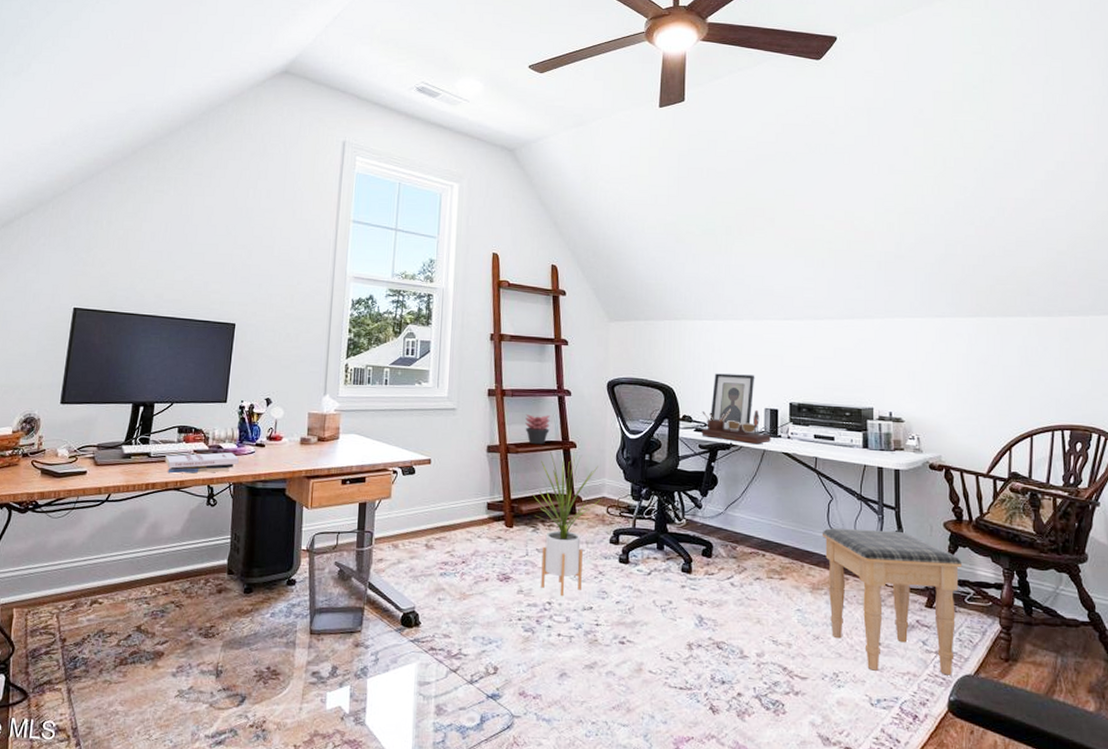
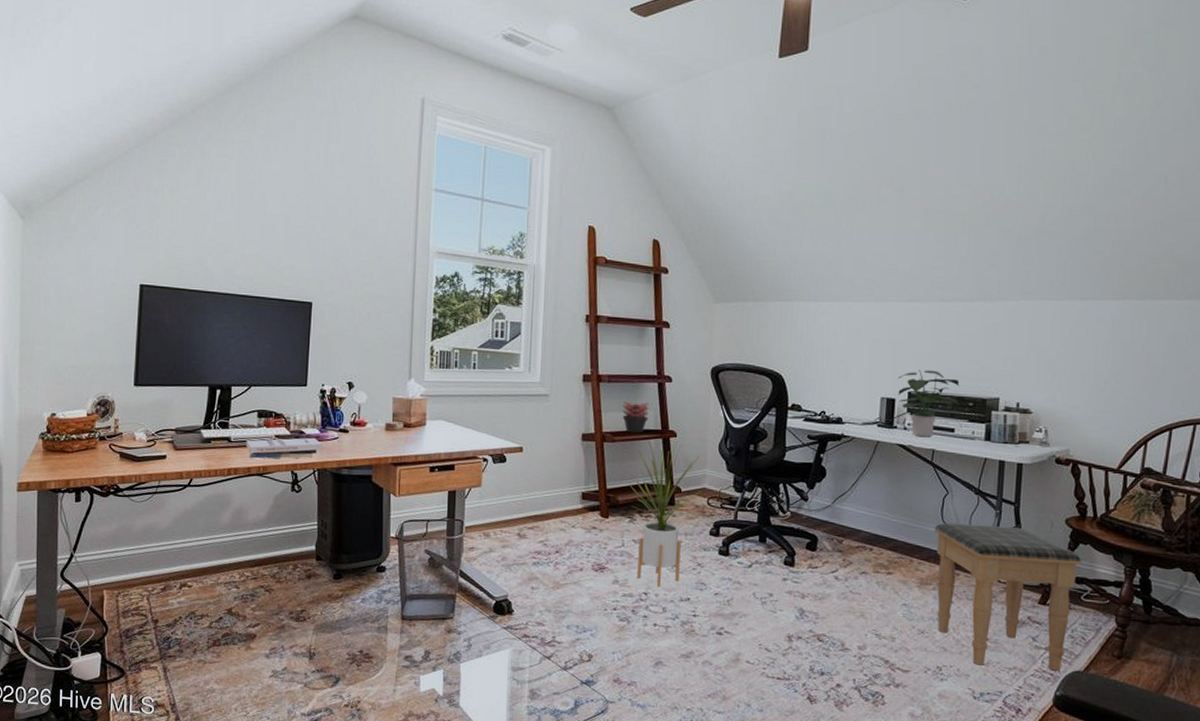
desk organizer: present [701,408,771,445] -> none [811,396,886,436]
picture frame: present [710,373,755,433] -> none [821,359,872,423]
potted plant: none [779,382,837,446] -> present [897,370,960,438]

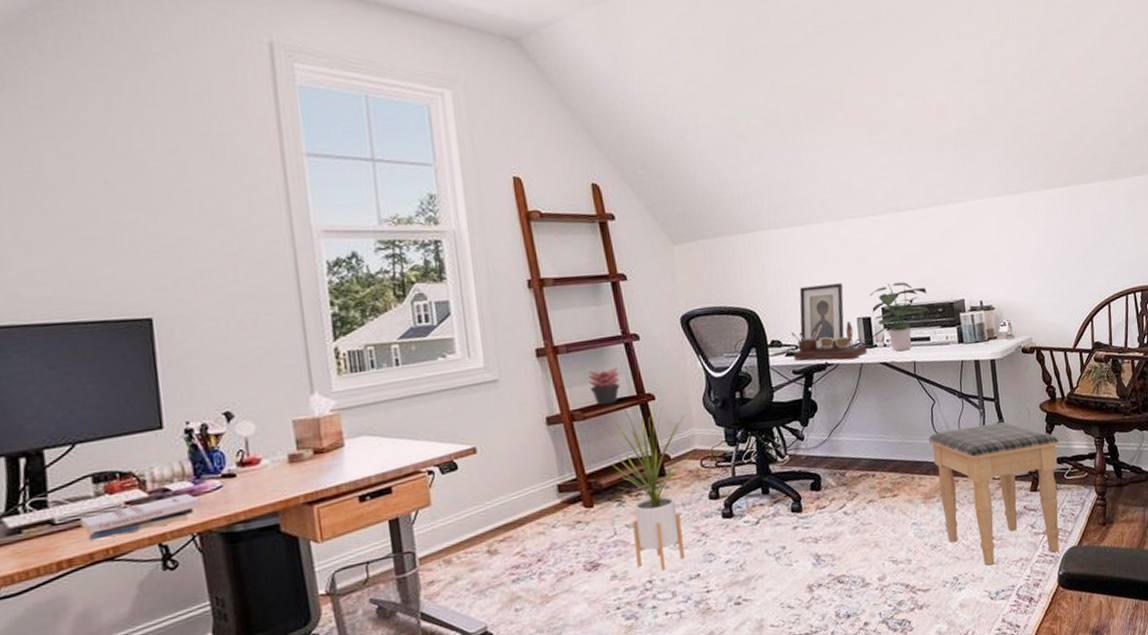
desk organizer: none [811,396,886,436] -> present [791,321,867,361]
picture frame: none [821,359,872,423] -> present [799,283,844,350]

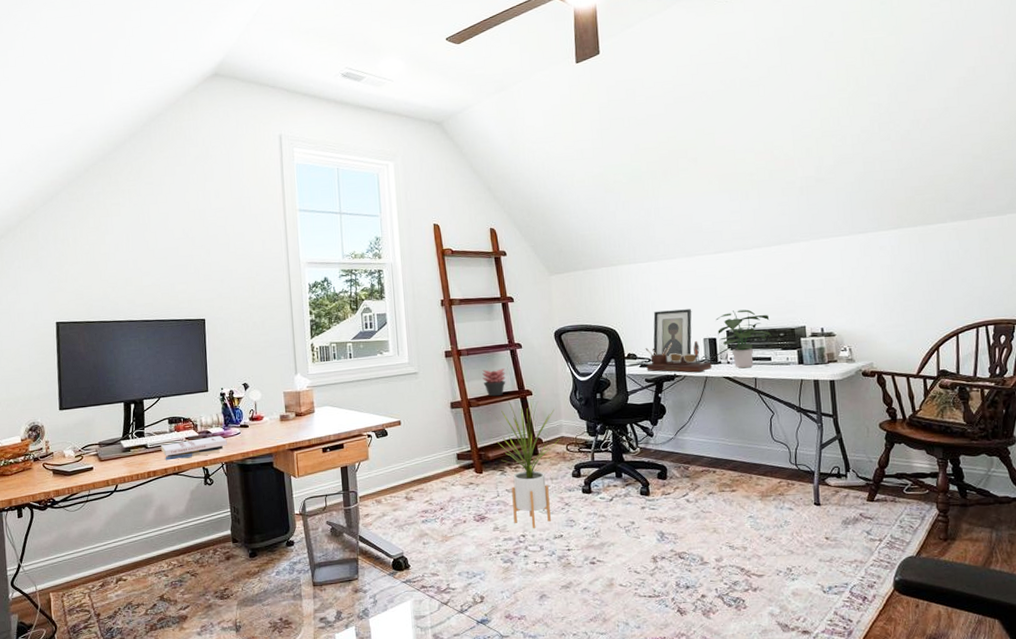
footstool: present [928,422,1060,566] -> none [766,436,900,562]

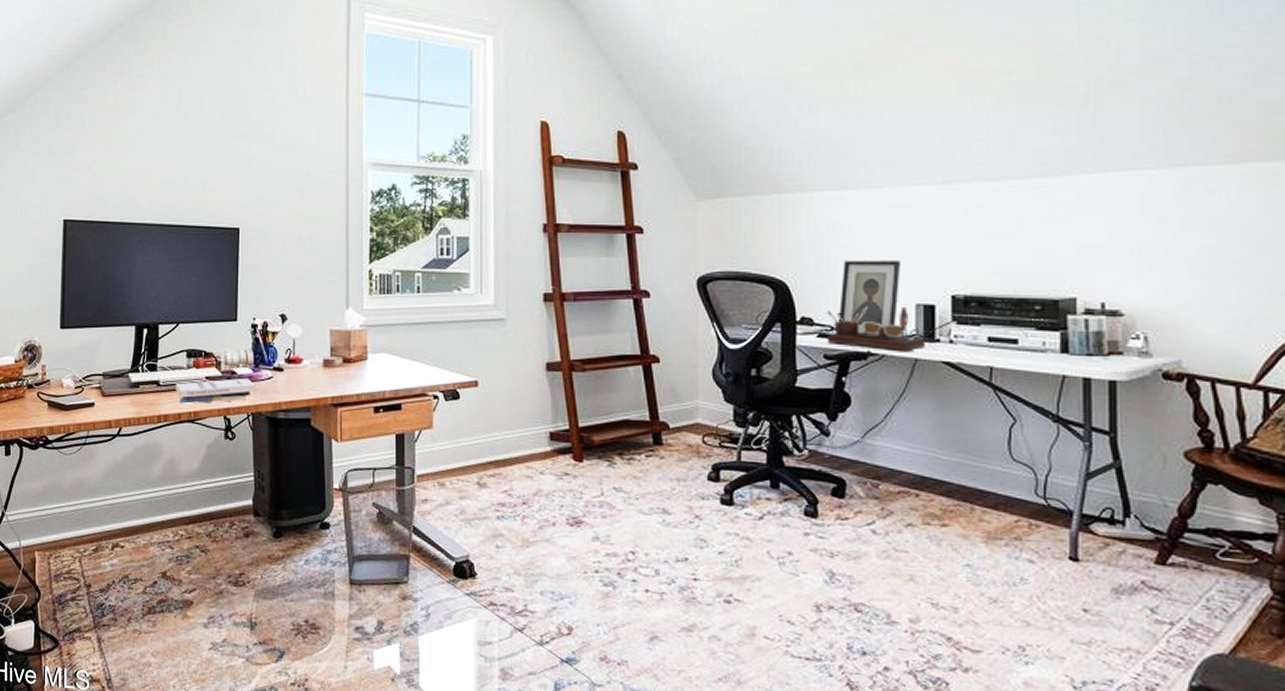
succulent plant: present [482,368,506,397] -> none [592,323,624,360]
house plant: present [495,399,560,529] -> none [604,368,694,546]
potted plant: present [715,309,772,369] -> none [936,267,1022,352]

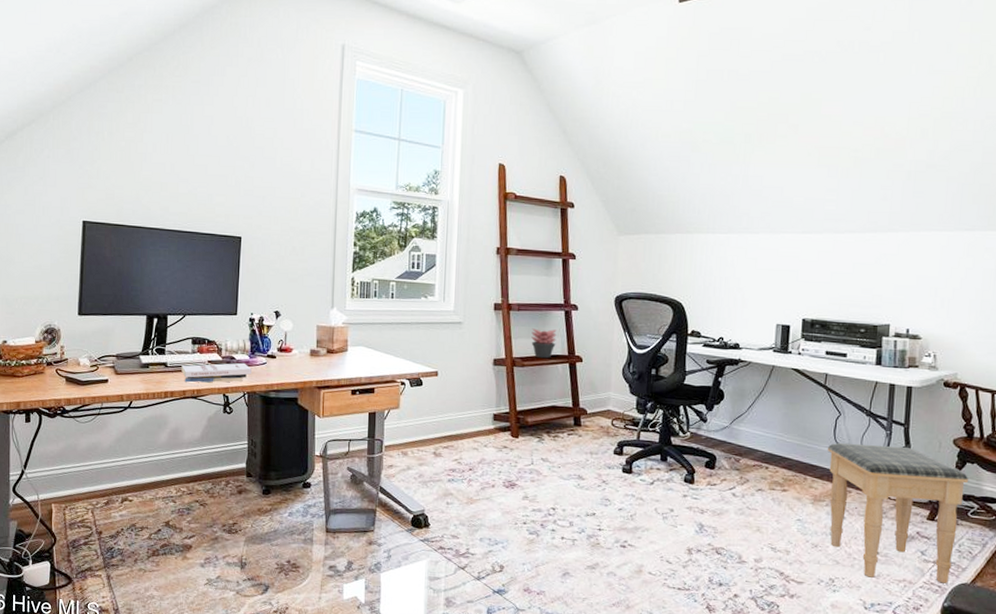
succulent plant: none [592,323,624,360] -> present [531,328,557,359]
desk organizer: present [827,305,925,352] -> none [709,323,781,361]
picture frame: present [839,260,902,337] -> none [720,288,768,348]
footstool: none [1000,459,1213,654] -> present [827,443,969,584]

